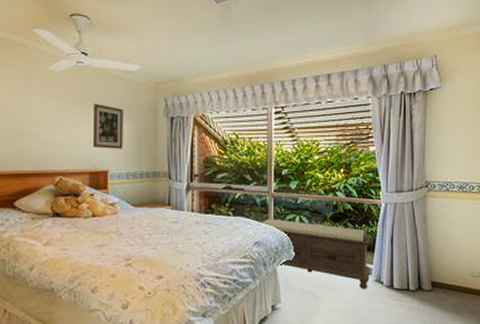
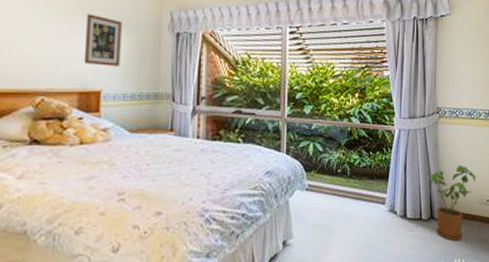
bench: present [259,218,371,289] -> none [270,145,385,220]
house plant: none [418,237,469,312] -> present [430,164,477,241]

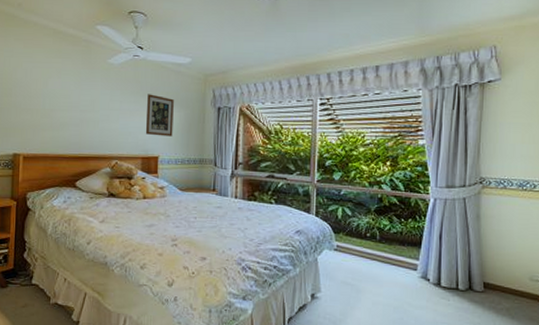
house plant: present [430,164,477,241] -> none [469,238,528,315]

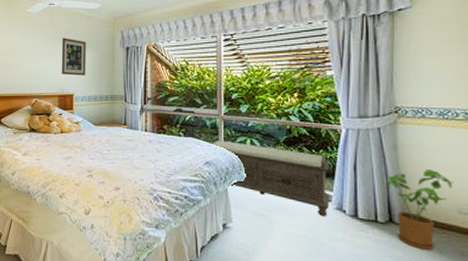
bench: none [301,208,418,285] -> present [209,140,330,216]
house plant: none [469,238,528,315] -> present [387,168,454,250]

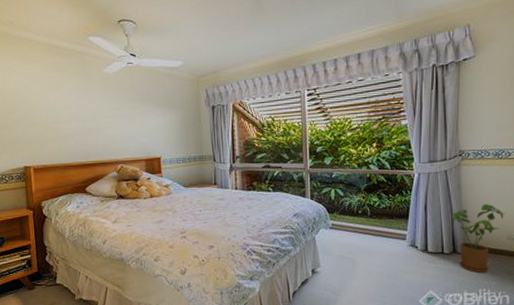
wall art: present [61,38,86,76] -> none [144,99,172,138]
bench: present [209,140,330,216] -> none [297,192,405,253]

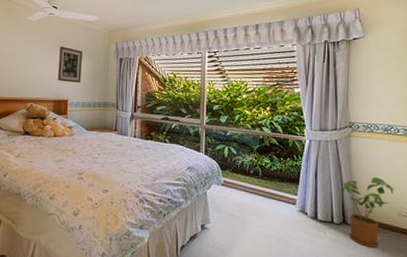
wall art: none [144,99,172,138] -> present [57,46,82,83]

